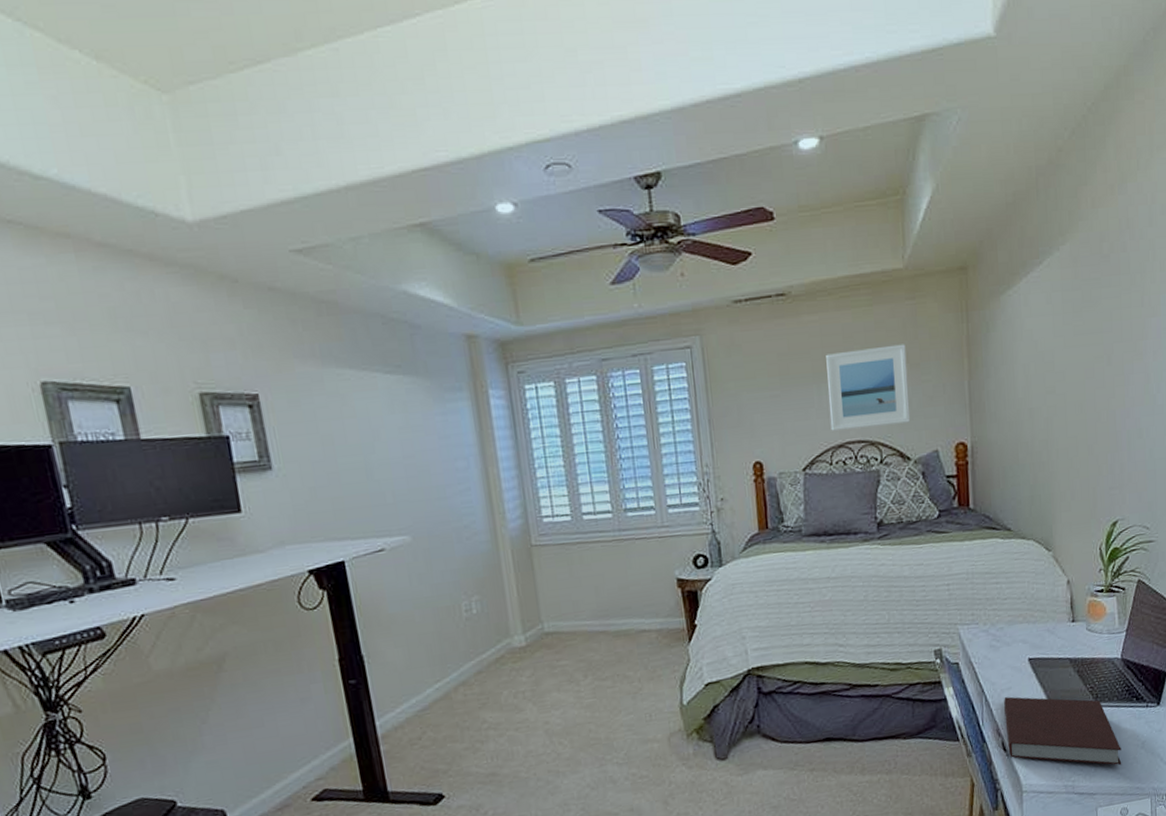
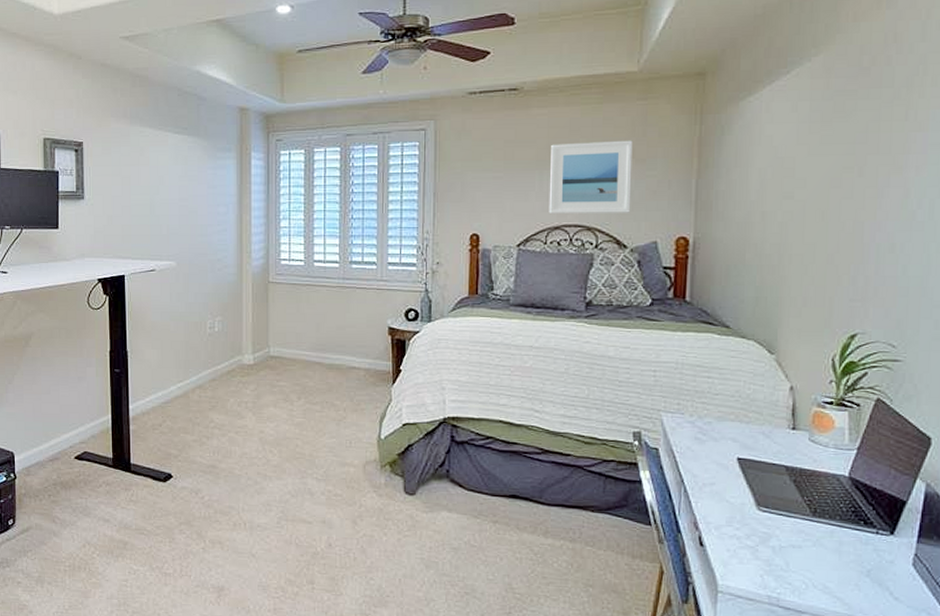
notebook: present [1004,696,1122,766] -> none [704,492,841,589]

